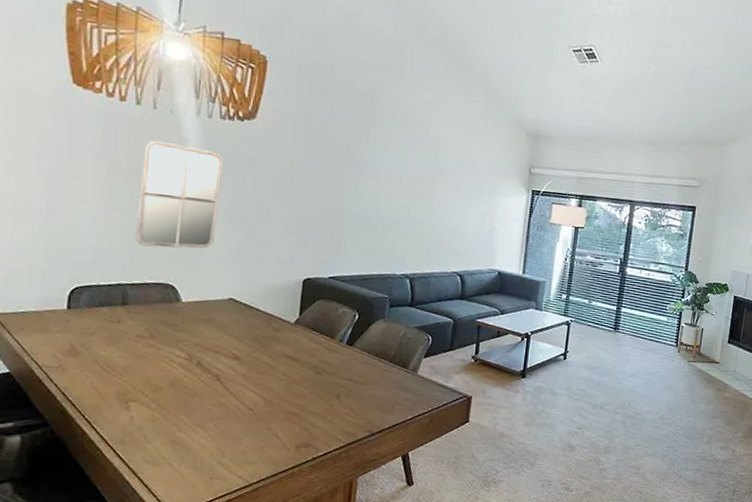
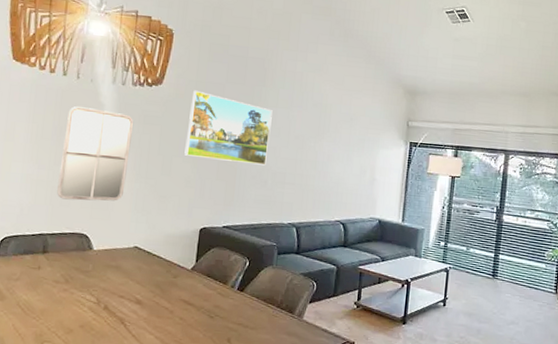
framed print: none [283,126,383,212] -> present [184,90,273,165]

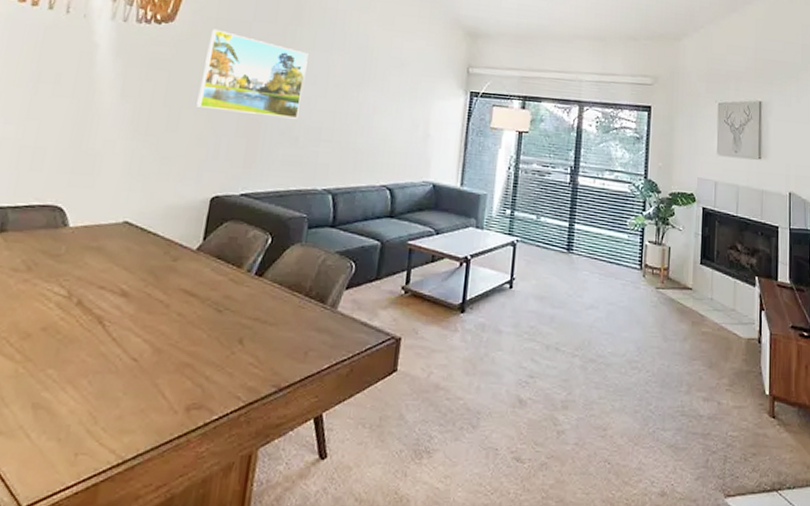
home mirror: present [57,105,134,201] -> none [26,45,135,164]

